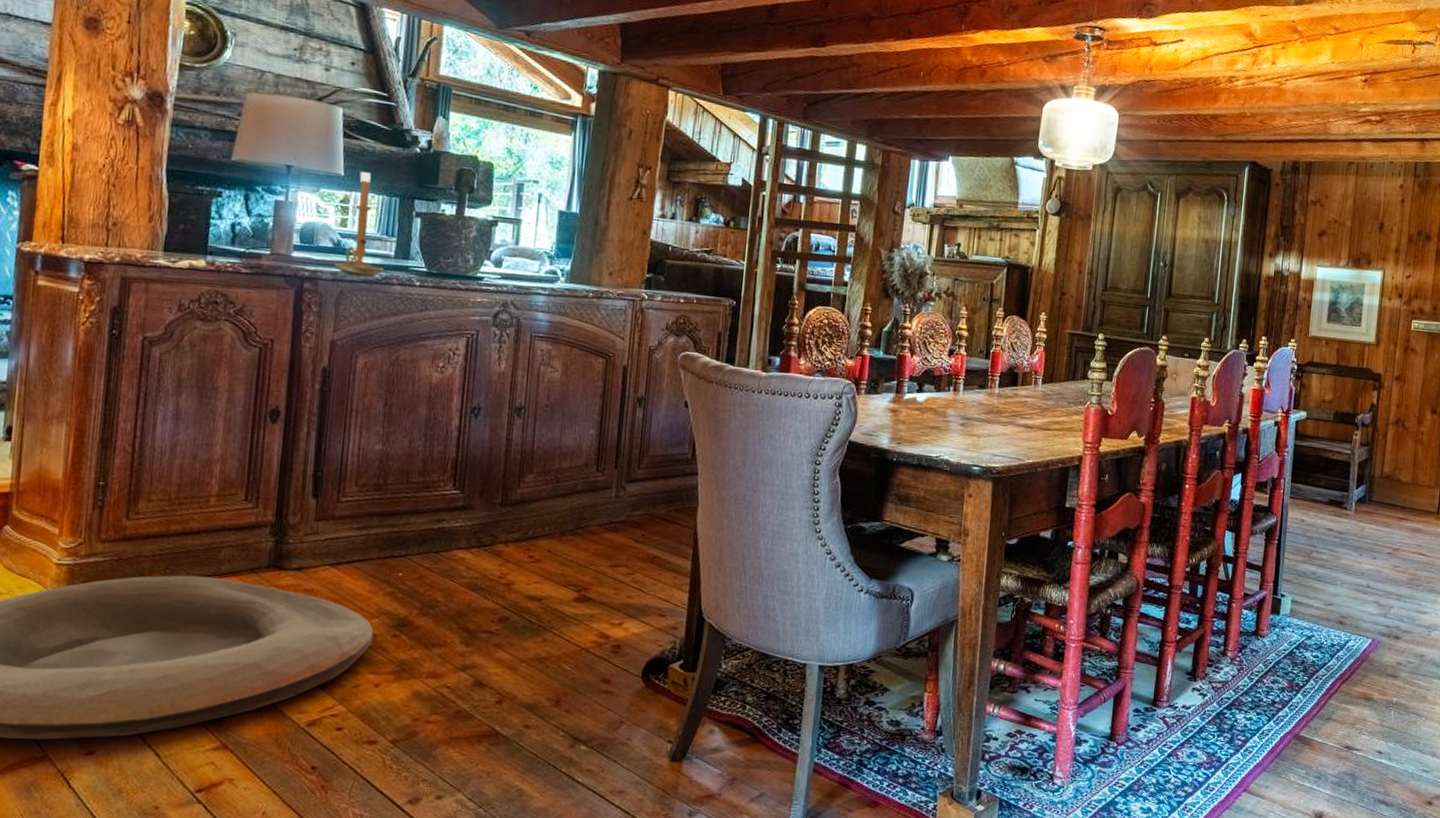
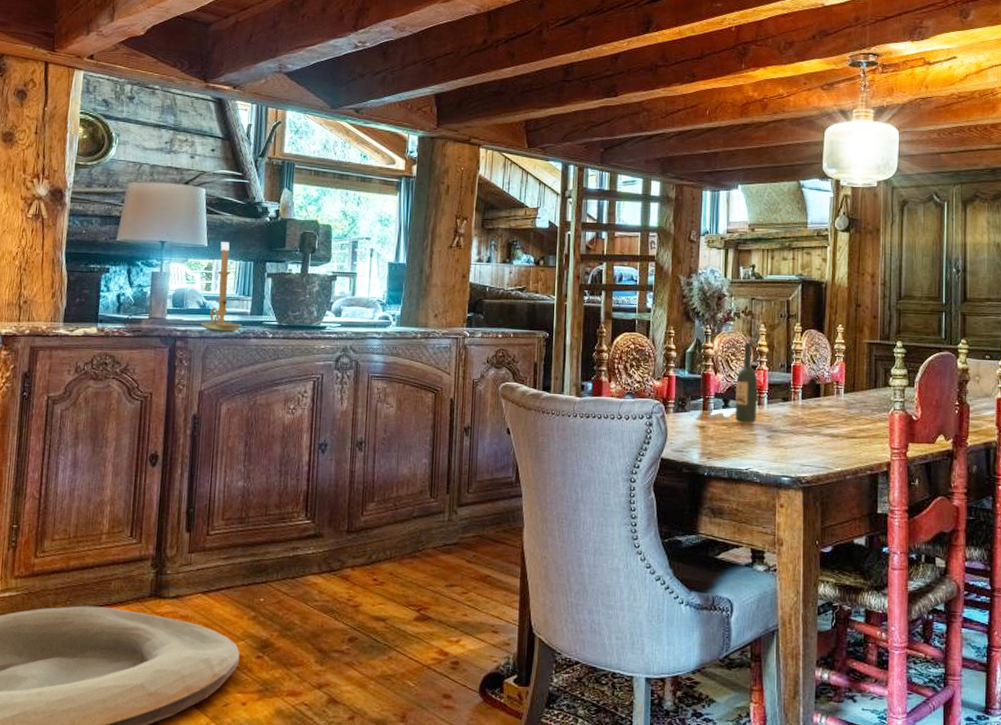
wine bottle: none [929,324,955,410] -> present [735,342,758,424]

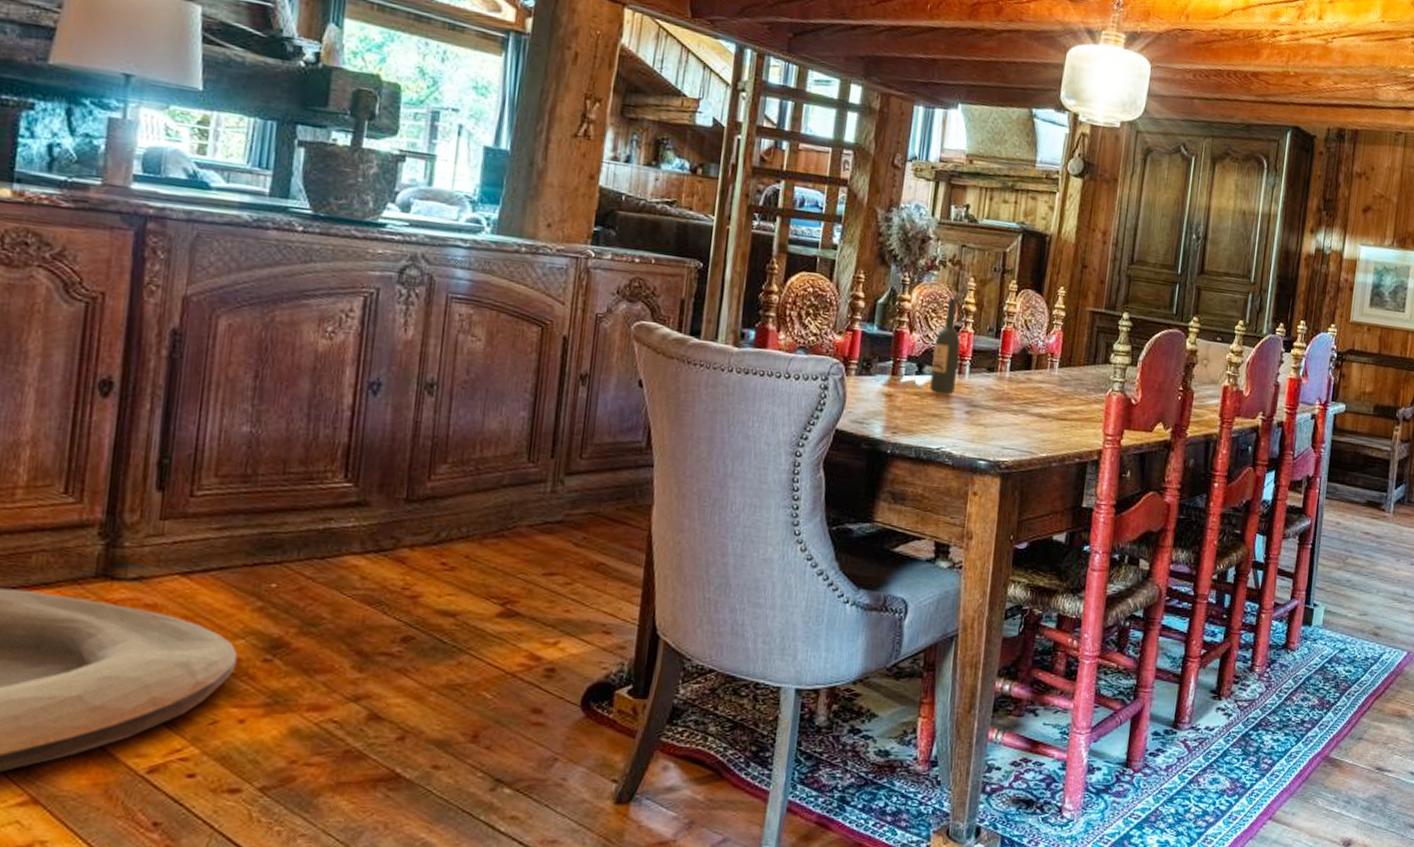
candle holder: present [200,242,242,333] -> none [188,87,255,218]

